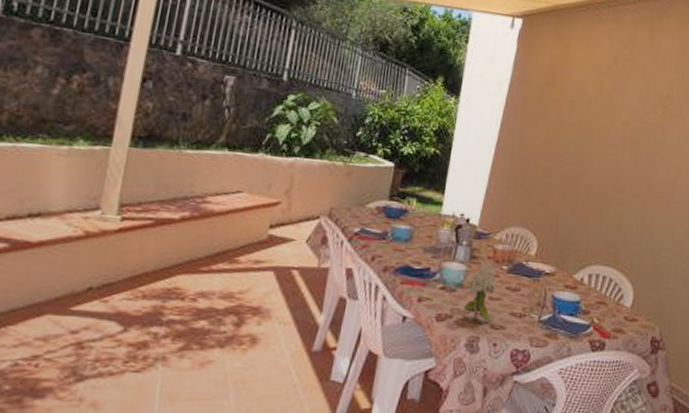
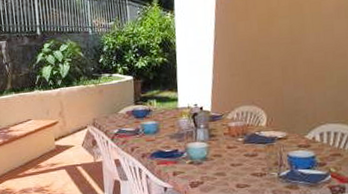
flower: present [464,262,497,323] -> none [211,137,237,184]

